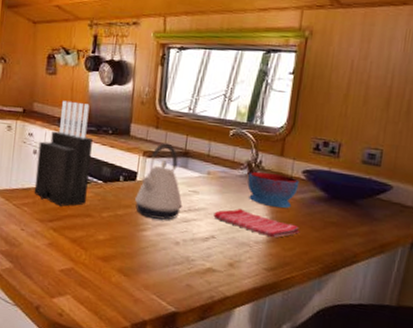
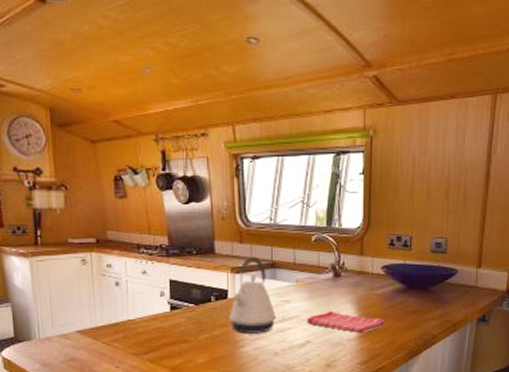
knife block: present [34,100,93,206] -> none [120,224,180,336]
bowl: present [247,172,300,208] -> none [334,272,380,305]

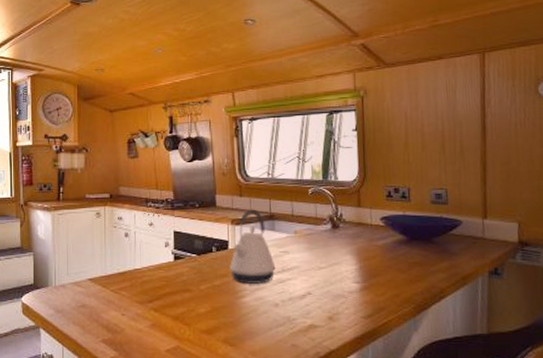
dish towel: present [307,311,385,334] -> none [306,262,389,286]

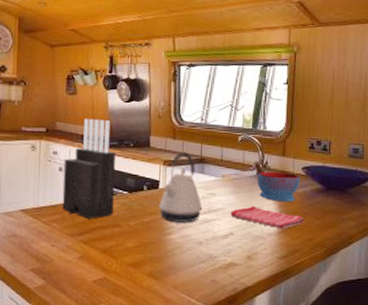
knife block: none [129,181,182,285] -> present [62,118,115,219]
dish towel: none [306,262,389,286] -> present [230,206,305,229]
bowl: none [332,224,380,257] -> present [257,171,300,202]

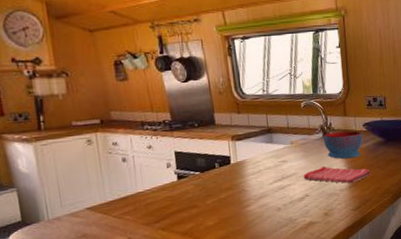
knife block: present [62,118,115,219] -> none [126,103,188,206]
kettle: present [159,152,203,223] -> none [233,124,276,194]

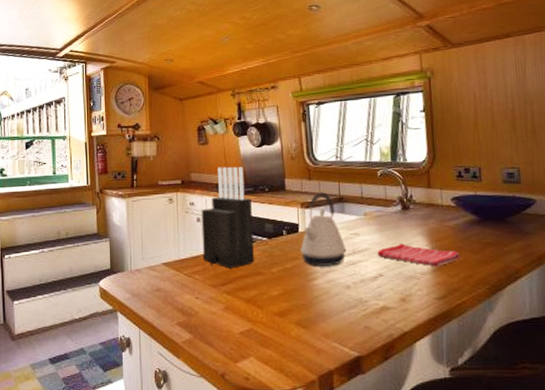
knife block: none [126,103,188,206] -> present [201,166,254,269]
kettle: none [233,124,276,194] -> present [301,192,347,266]
bowl: present [323,131,363,159] -> none [402,205,451,238]

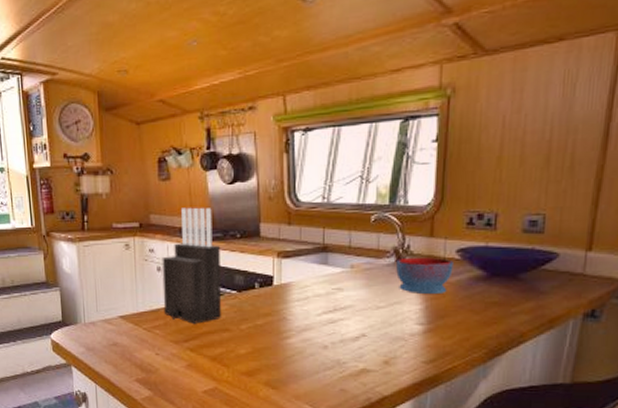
kettle: present [301,192,347,266] -> none [274,239,327,324]
dish towel: present [377,244,461,267] -> none [362,301,459,328]
bowl: none [402,205,451,238] -> present [396,257,454,295]

